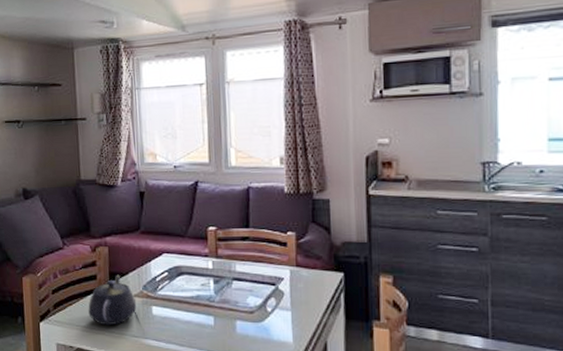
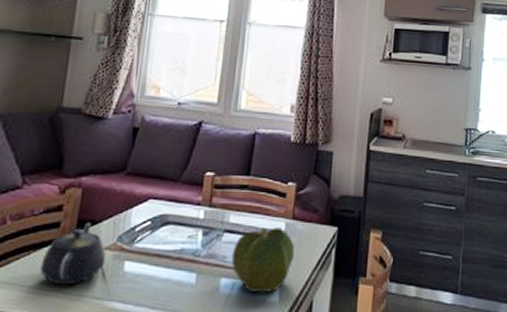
cabbage: none [243,275,303,335] -> present [231,227,295,293]

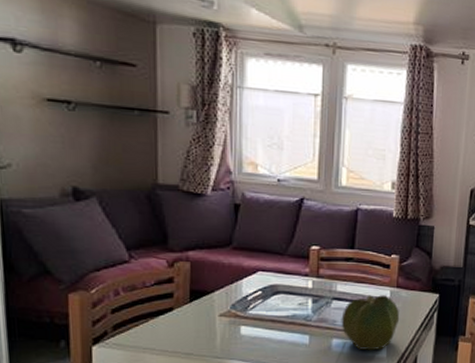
teapot: present [40,222,106,286] -> none [160,292,222,348]

